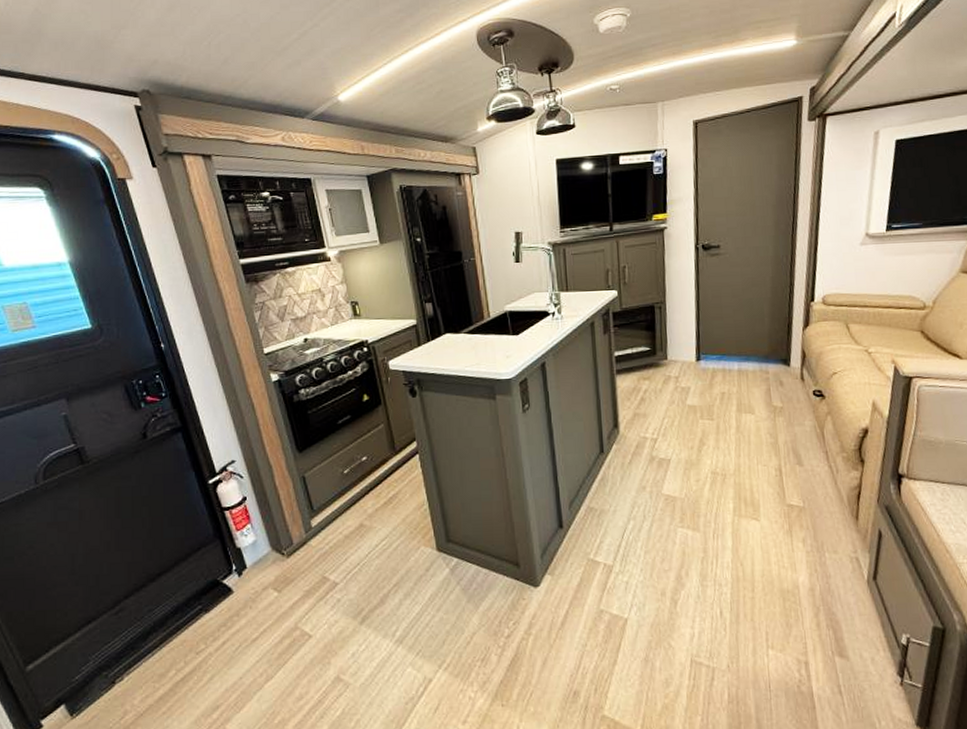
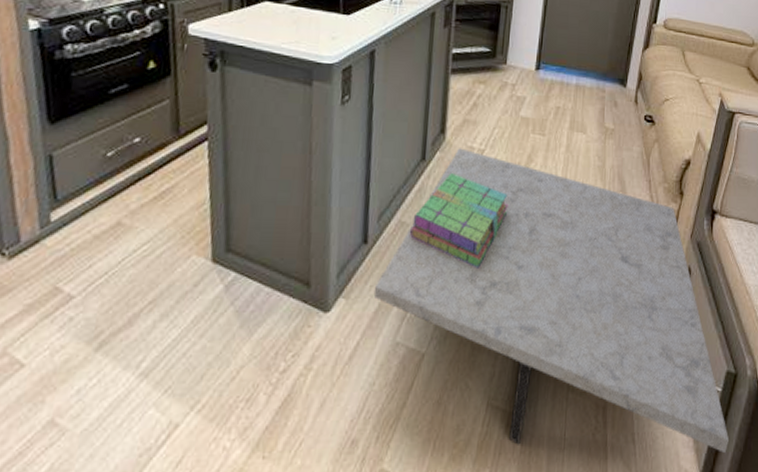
coffee table: none [574,439,944,704] -> present [373,148,729,454]
stack of books: none [598,462,687,543] -> present [409,173,508,268]

